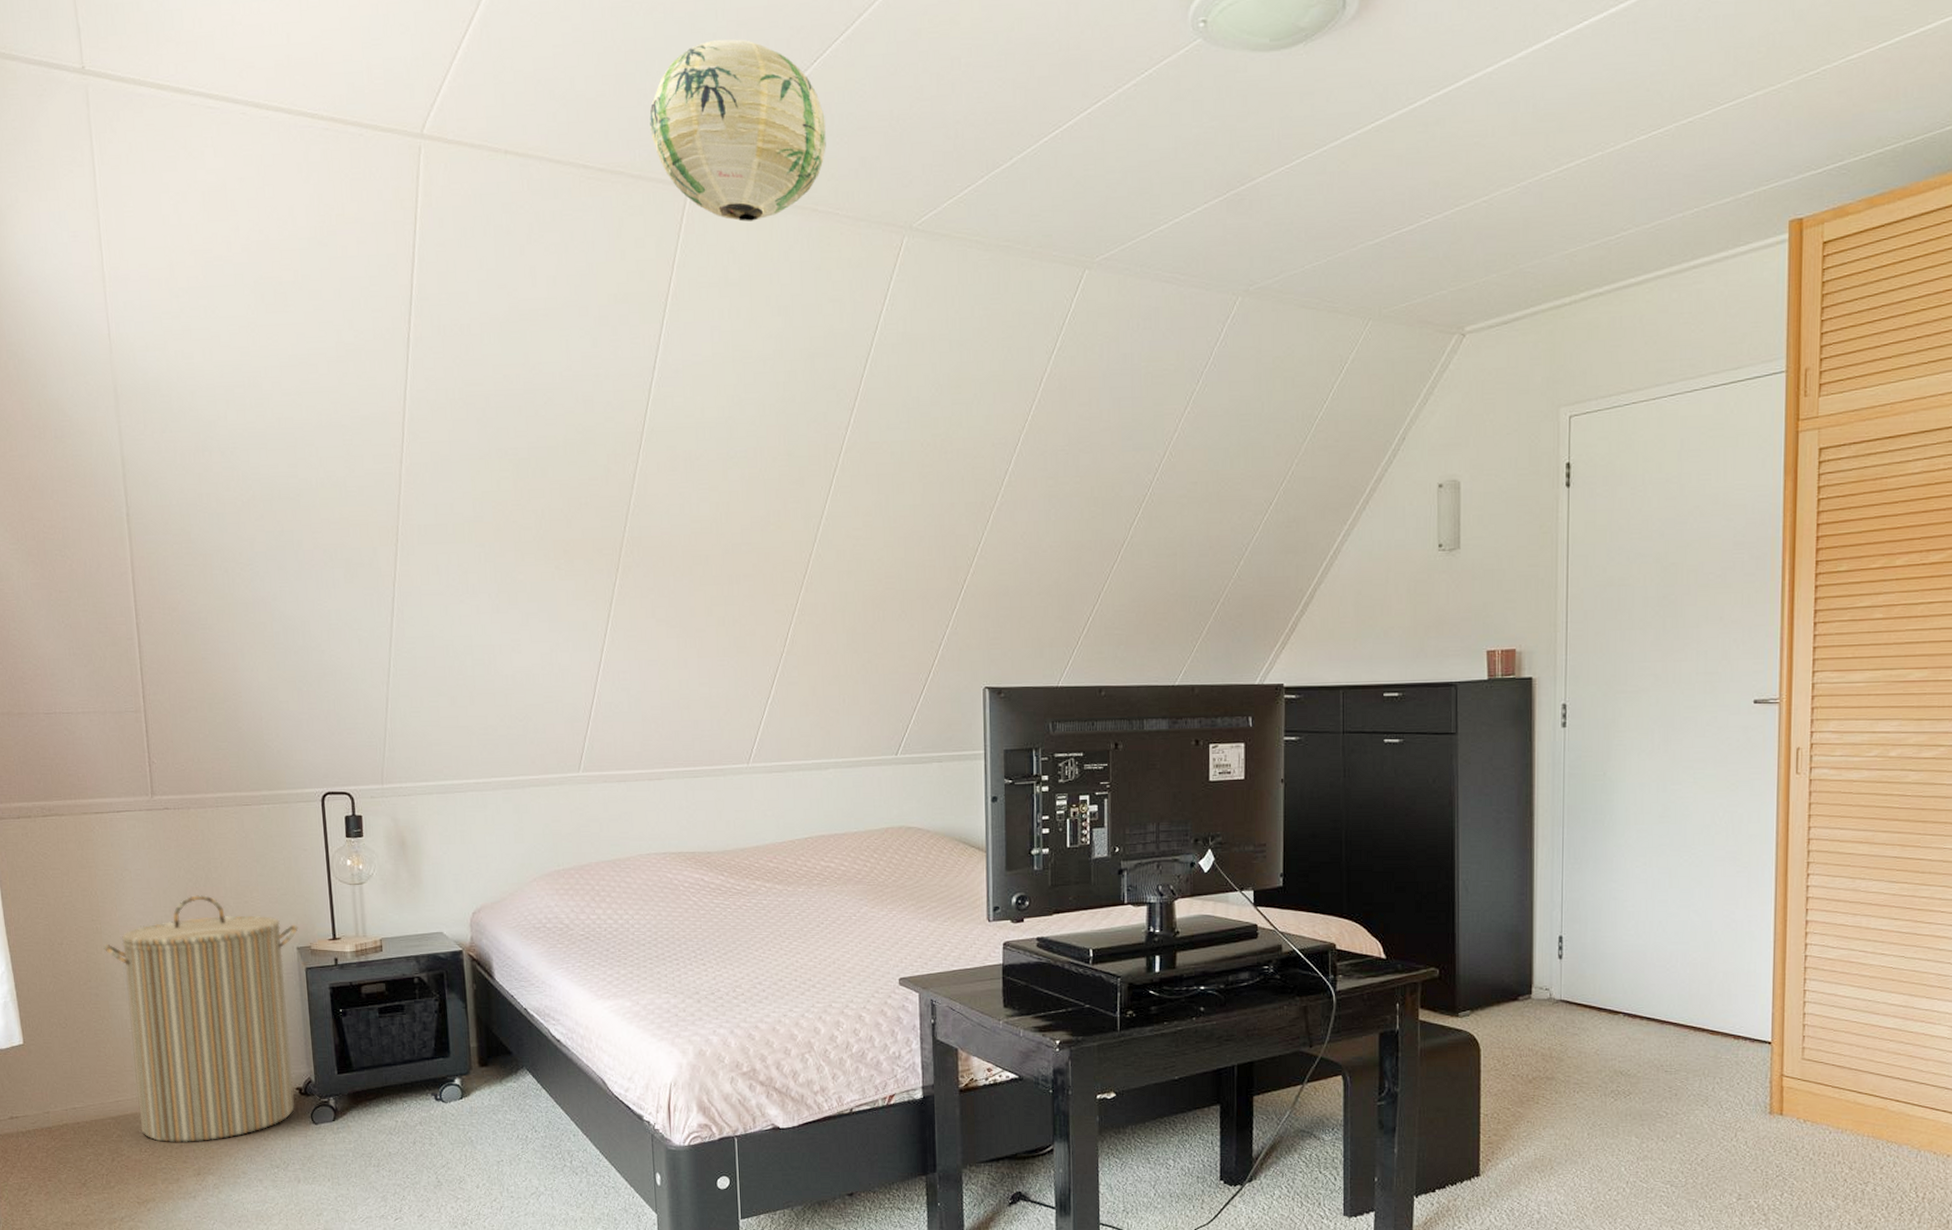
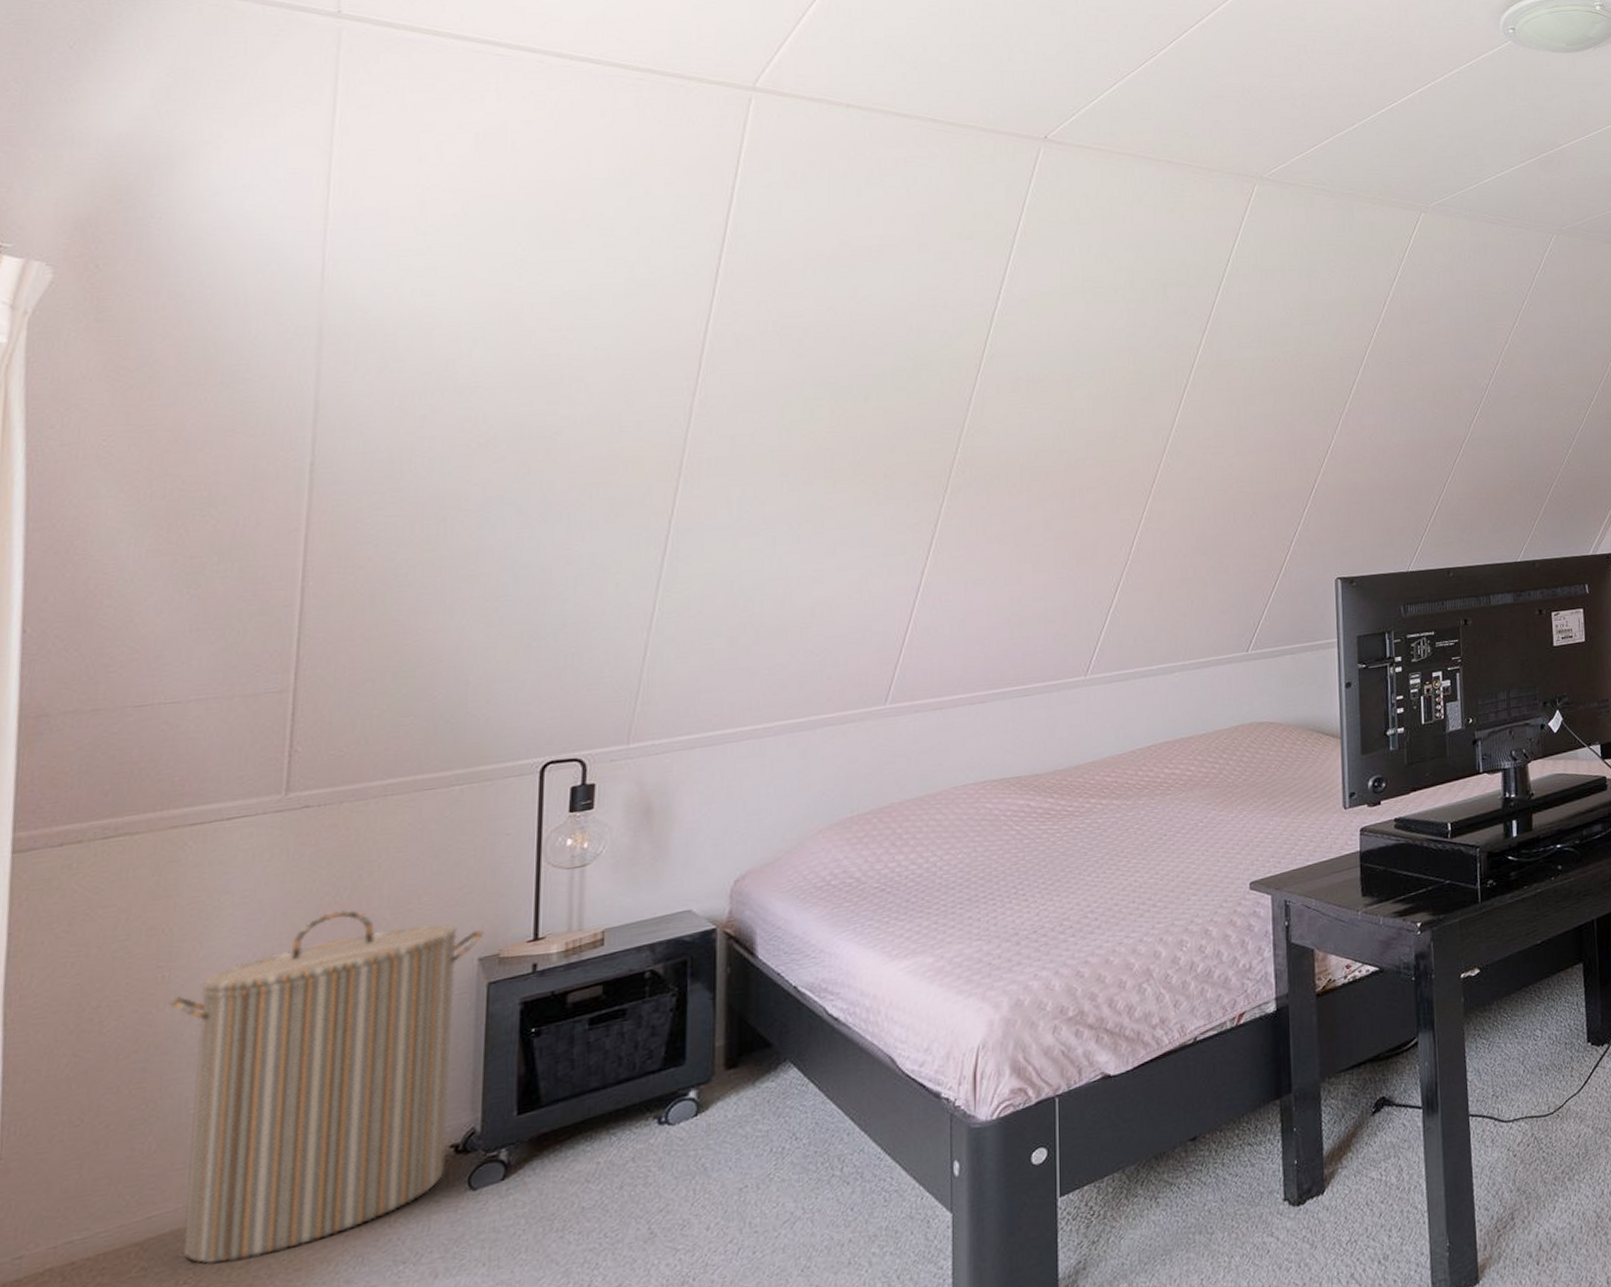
paper lantern: present [649,39,826,222] -> none [1005,21,1181,170]

